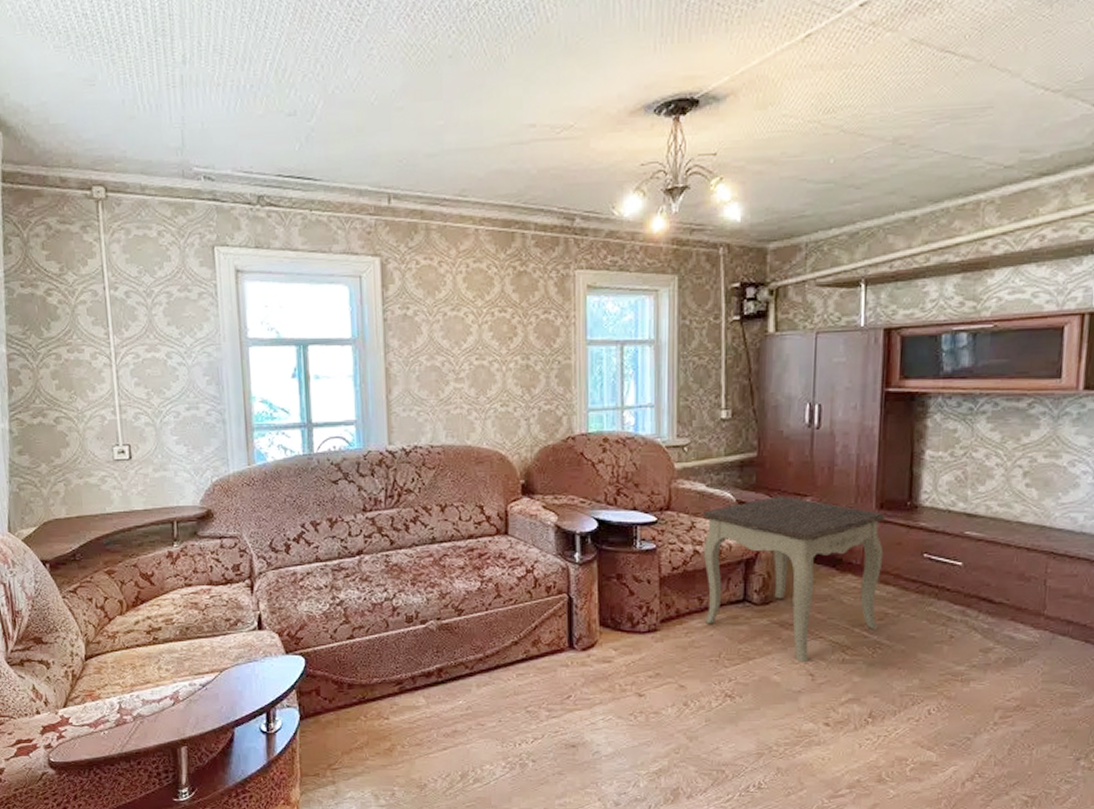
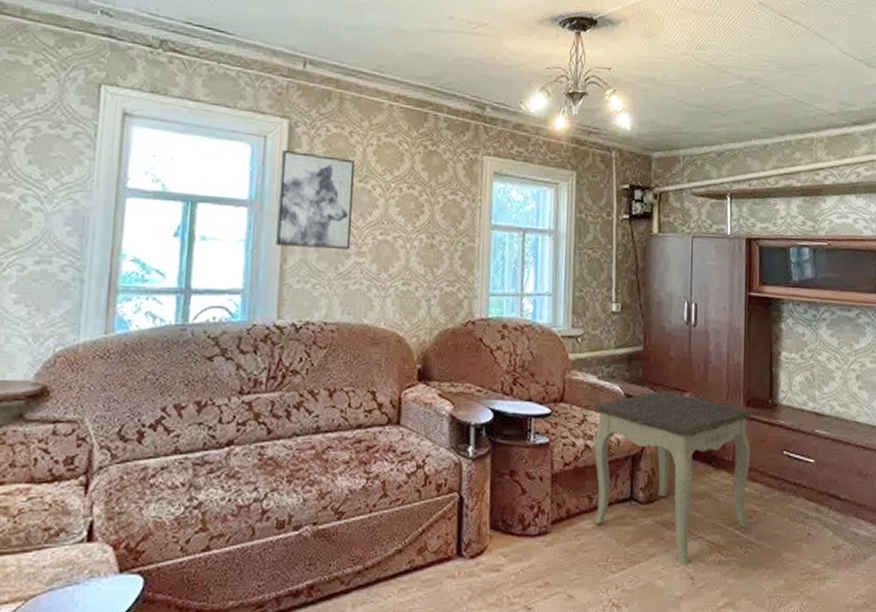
wall art: none [377,287,449,378] -> present [275,149,356,249]

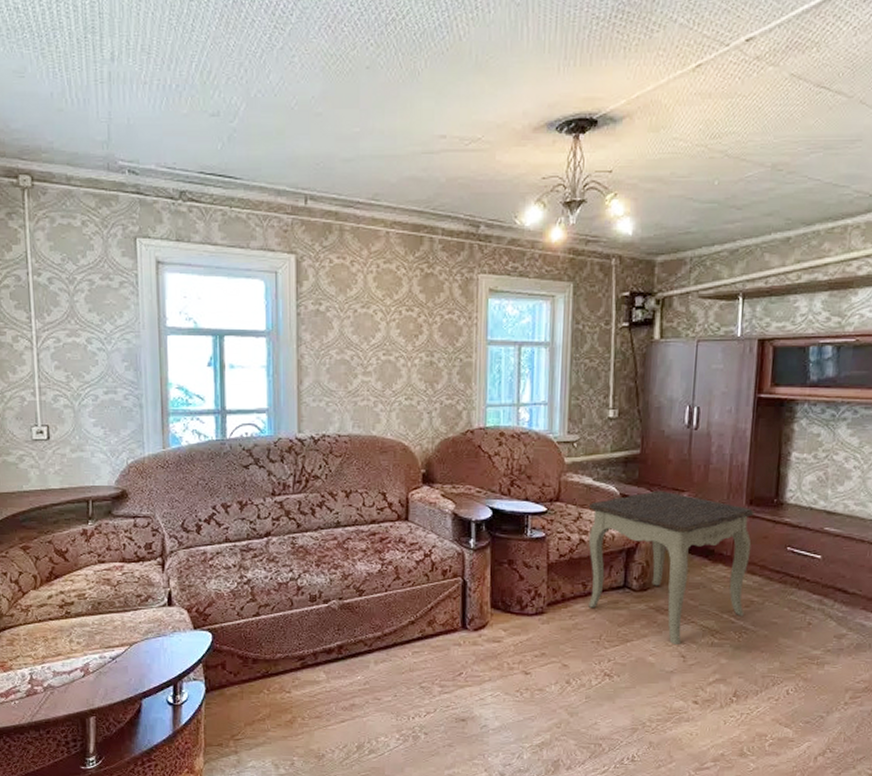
wall art: present [275,149,356,249] -> none [291,282,358,370]

